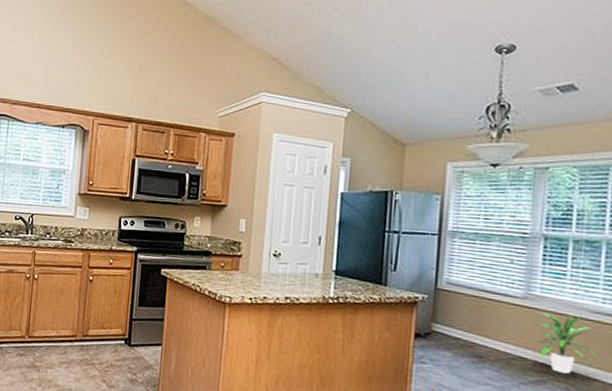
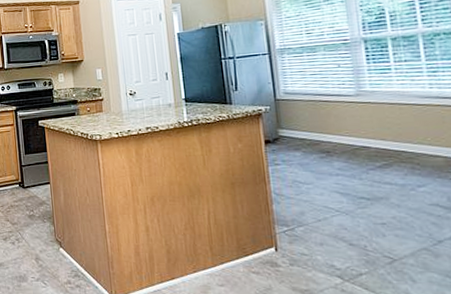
indoor plant: present [536,313,596,374] -> none [372,101,434,155]

